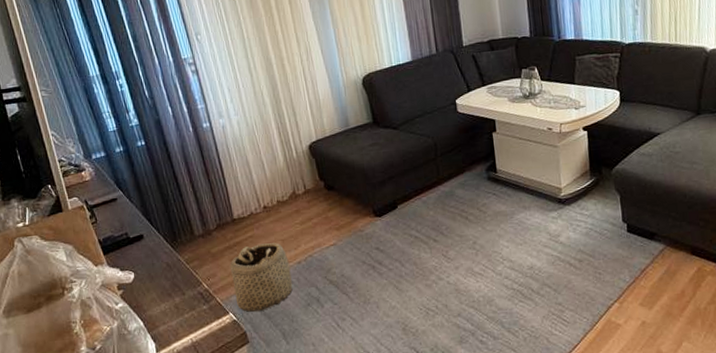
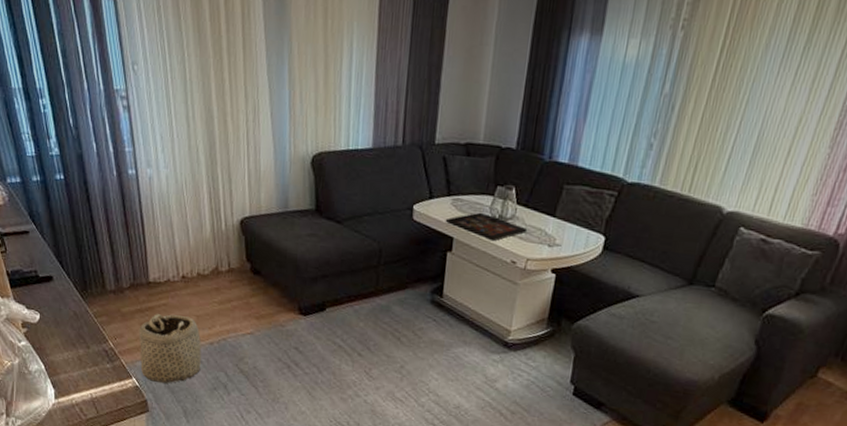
decorative tray: none [485,93,555,116] -> present [445,212,528,242]

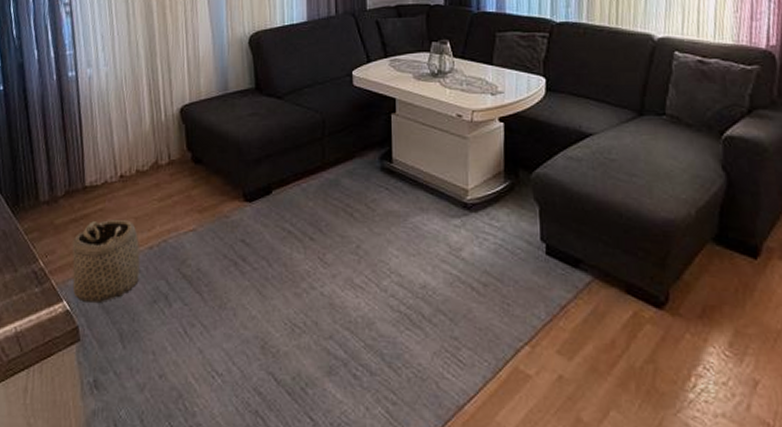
decorative tray: present [445,212,528,242] -> none [385,69,468,97]

